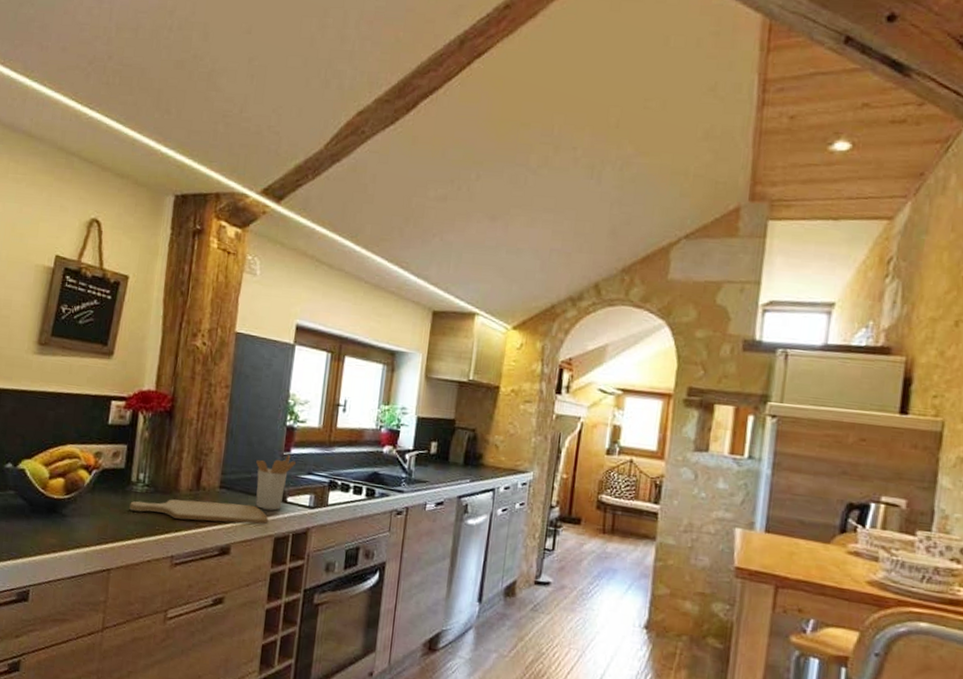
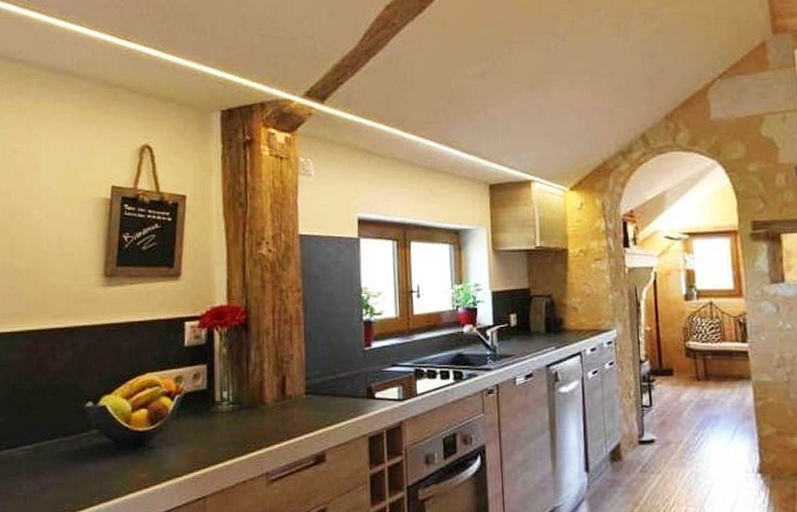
chopping board: present [129,499,269,525] -> none [217,407,360,433]
utensil holder: present [255,454,297,511] -> none [339,348,379,409]

